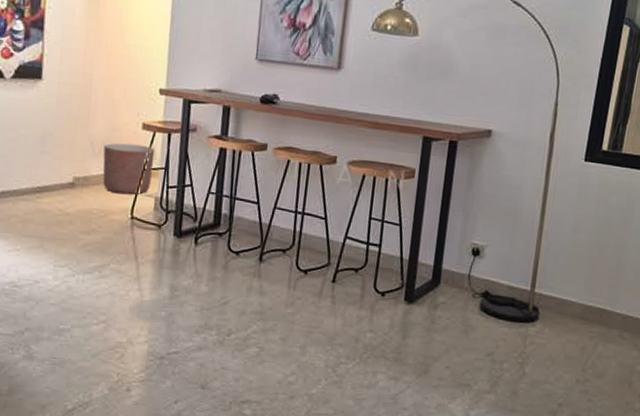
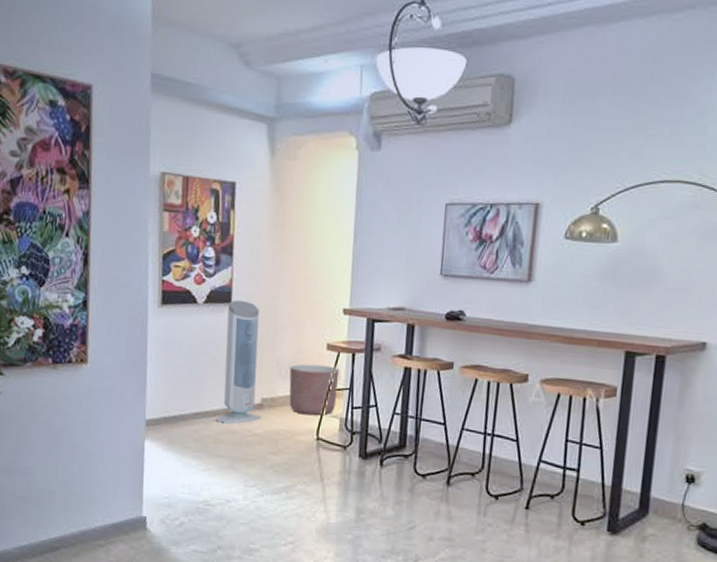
air purifier: none [24,76,74,204] -> present [216,300,262,425]

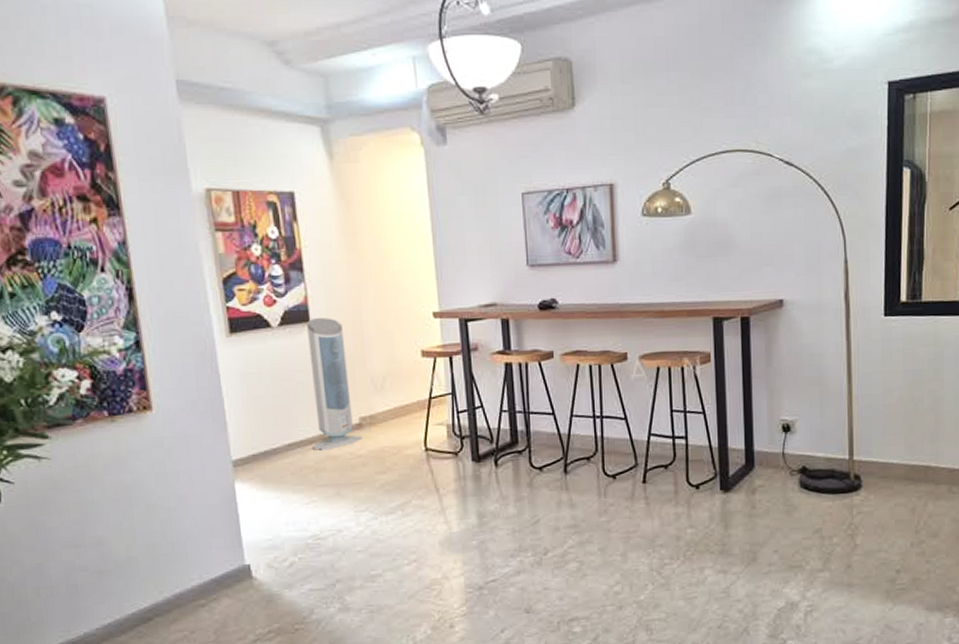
planter: present [289,364,340,416] -> none [385,373,440,427]

